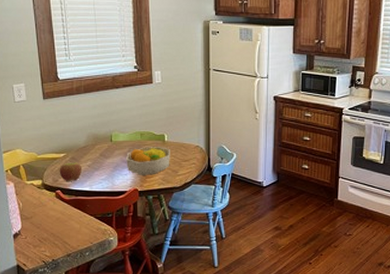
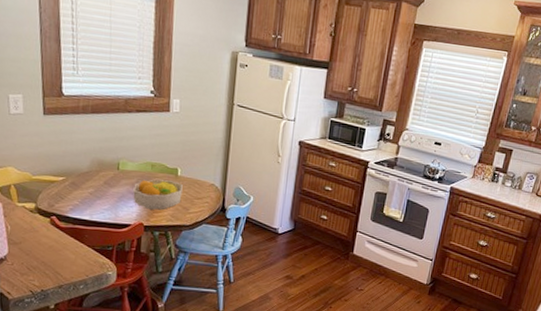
apple: present [59,162,83,181] -> none [56,187,83,208]

